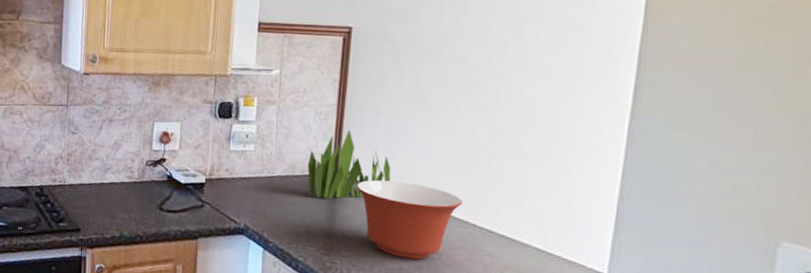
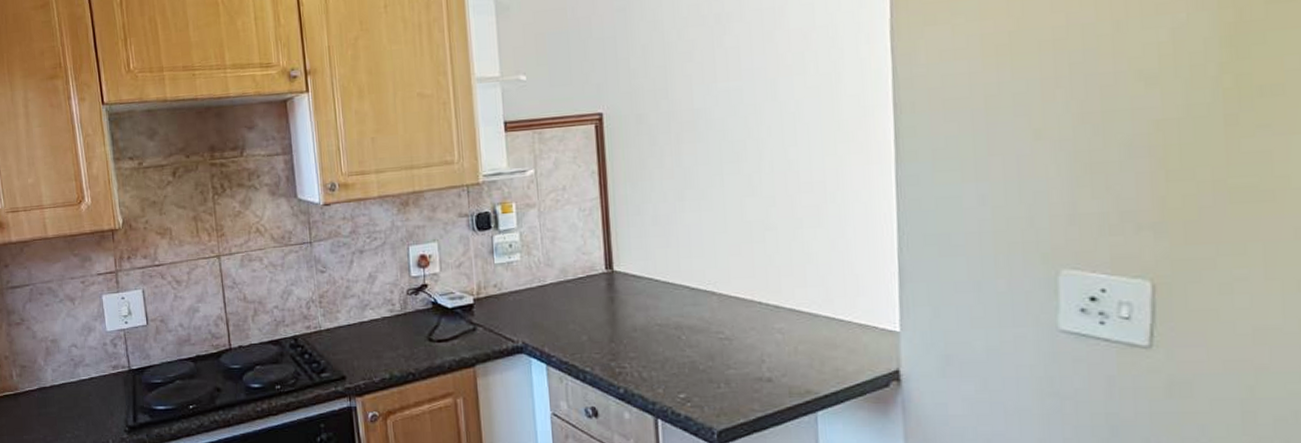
plant: present [307,130,391,199] -> none [579,223,667,300]
mixing bowl: present [356,179,463,260] -> none [633,268,745,350]

